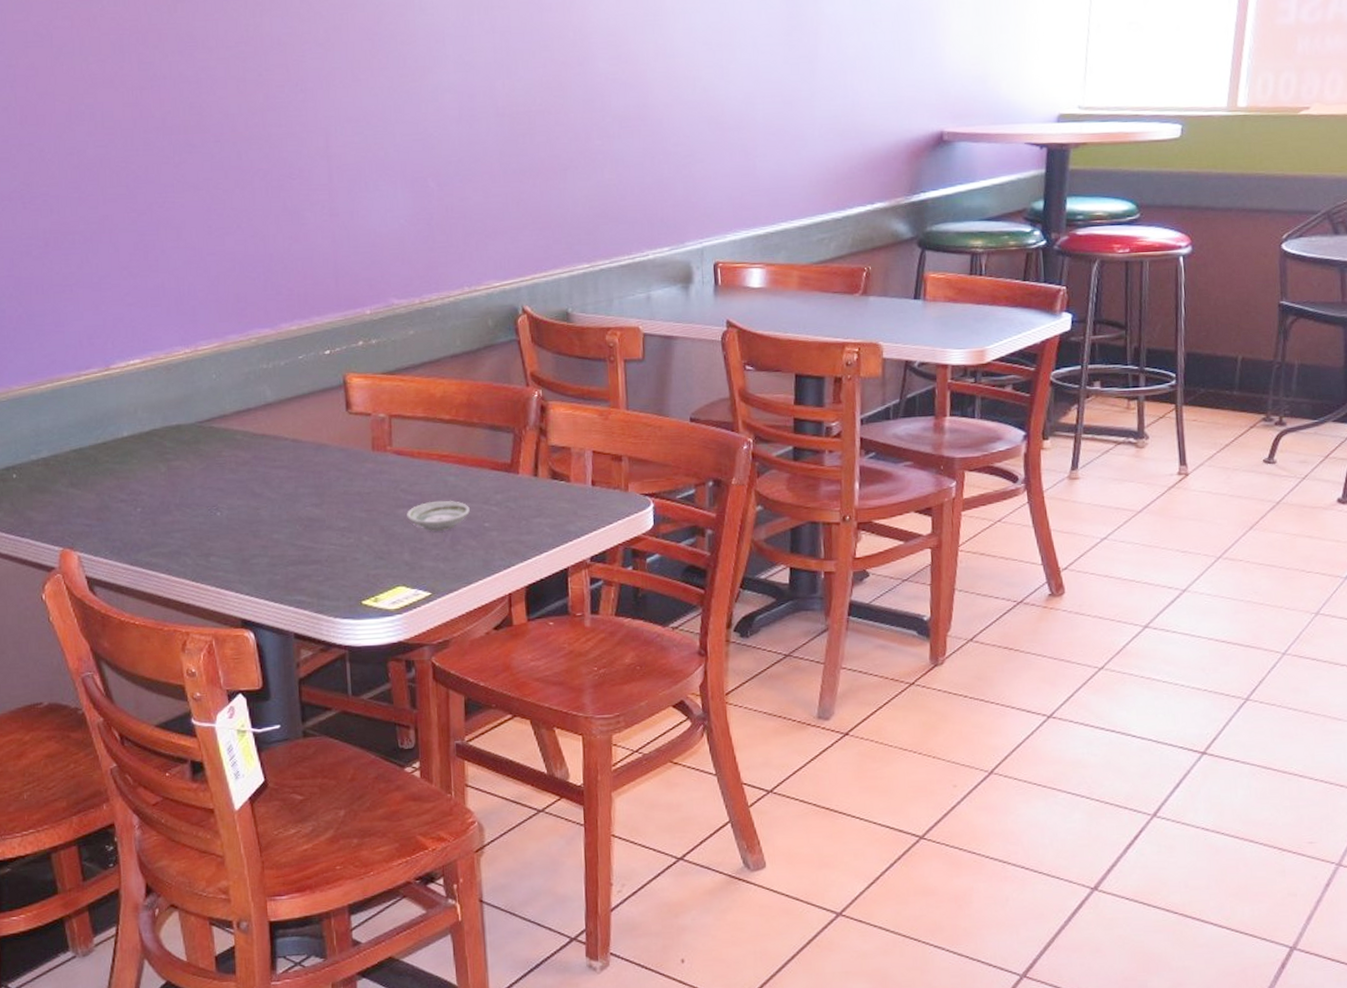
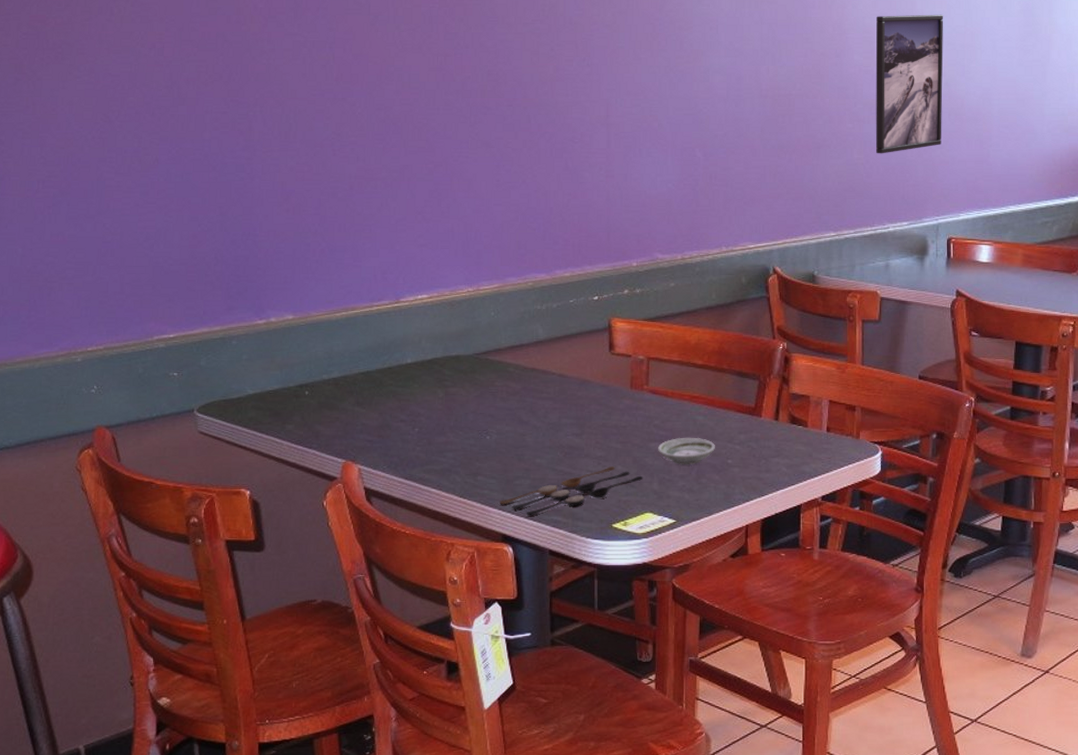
spoon: none [236,538,393,598] -> present [499,466,643,516]
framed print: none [621,10,702,173] -> present [875,14,944,154]

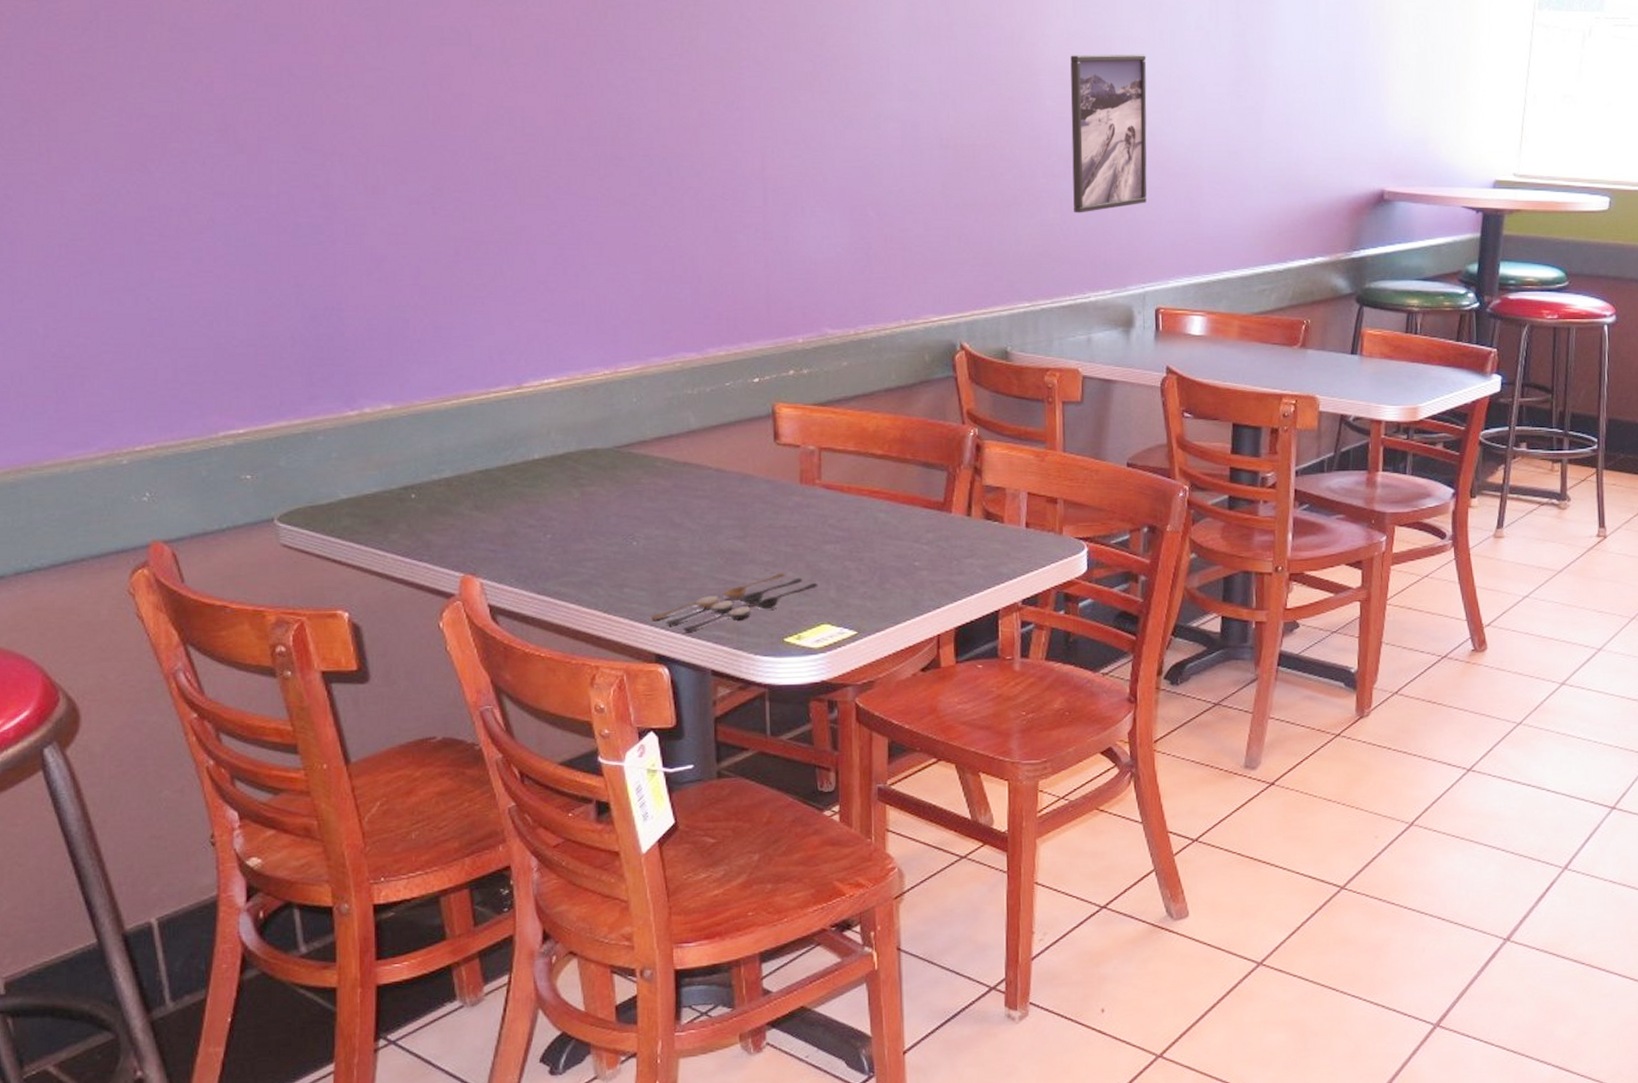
saucer: present [658,437,715,465] -> none [834,537,900,570]

